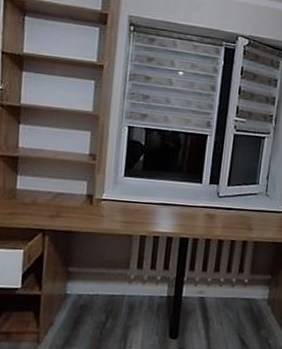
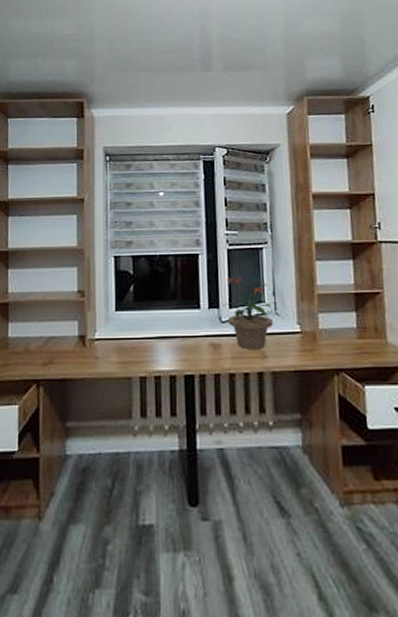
potted plant: none [221,159,264,222] -> present [221,277,273,349]

